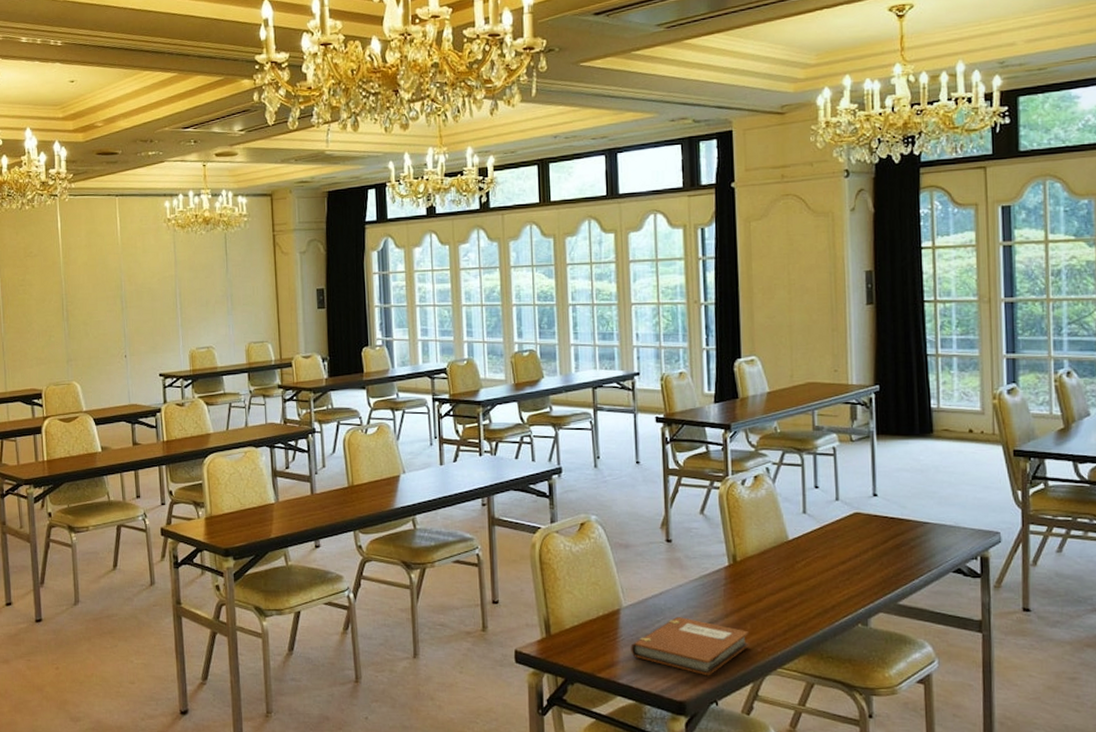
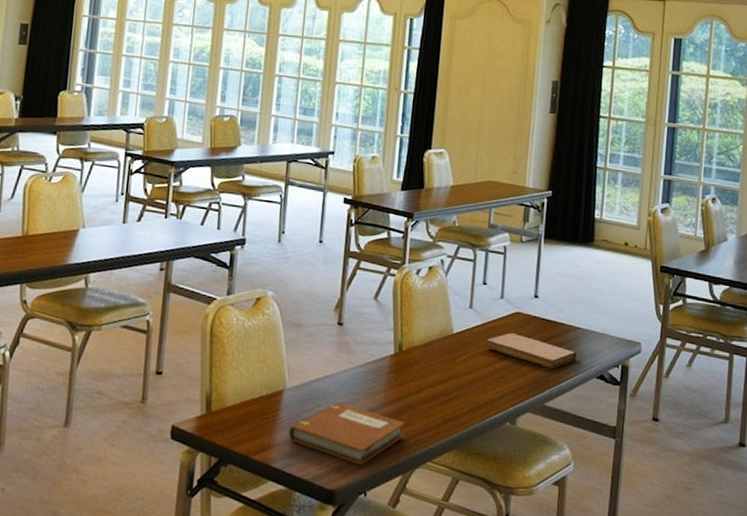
notebook: none [827,535,928,566] -> present [487,333,577,369]

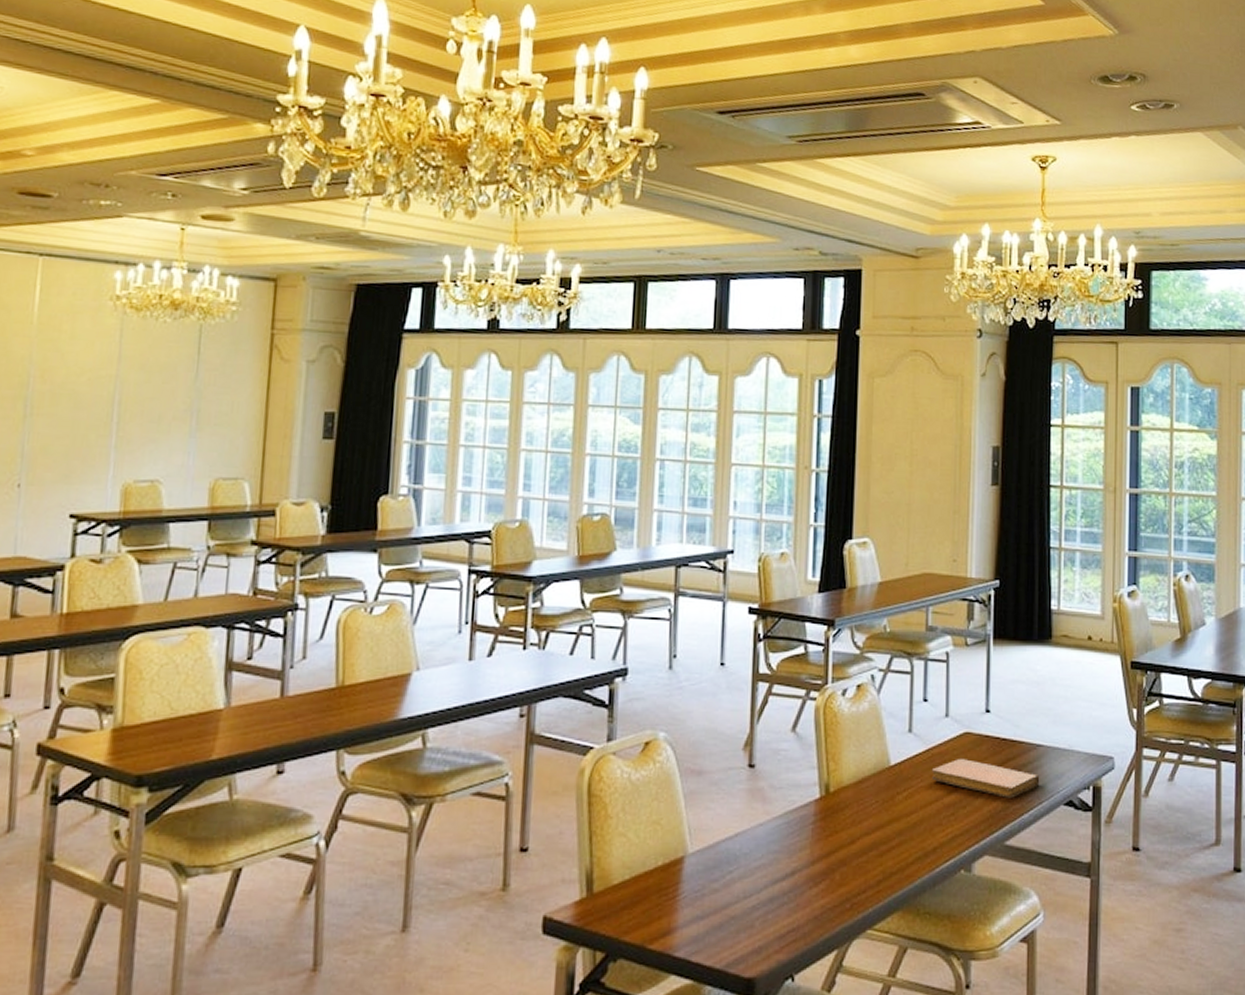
notebook: present [288,402,406,466] -> none [693,866,838,943]

